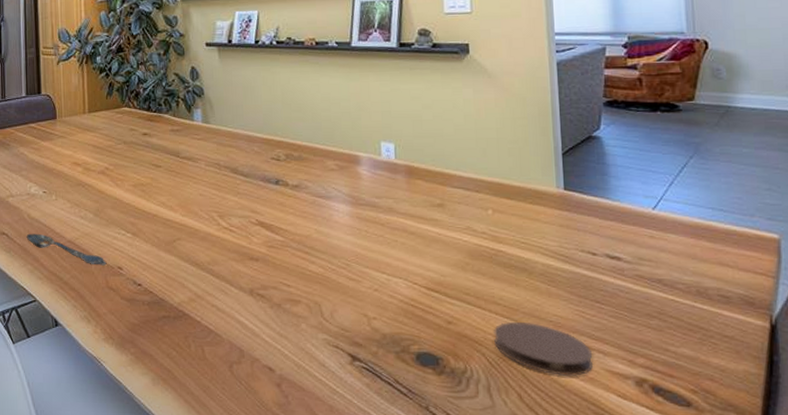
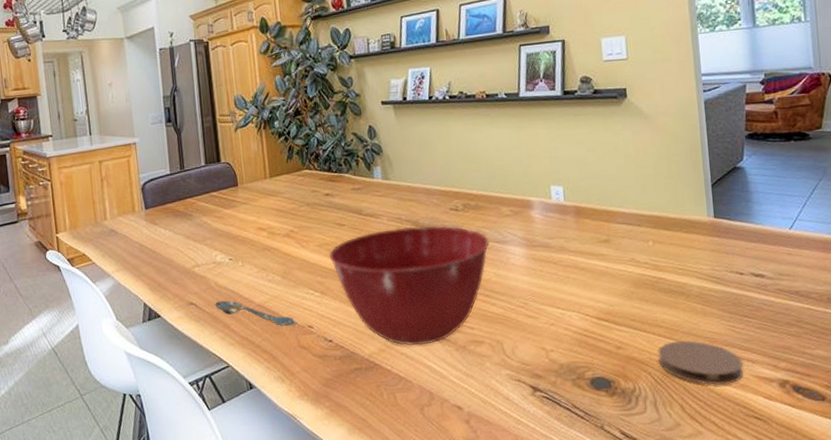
mixing bowl: none [143,173,312,299] -> present [328,225,490,346]

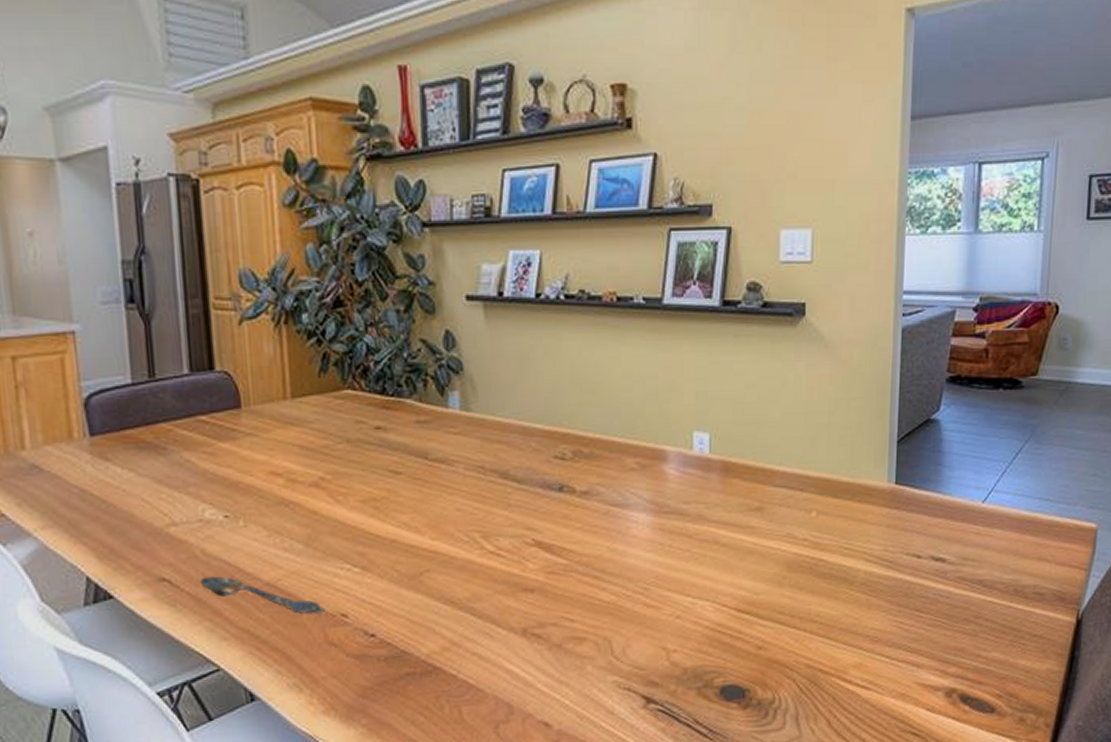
mixing bowl: present [328,225,490,346] -> none [376,479,605,644]
coaster: present [657,340,744,385] -> none [805,639,906,695]

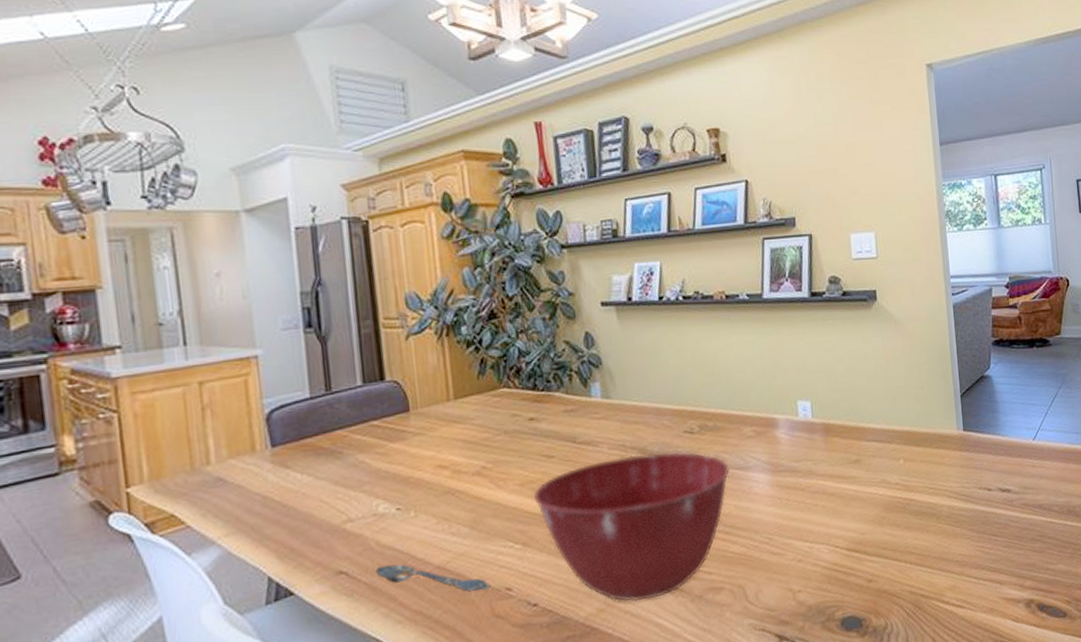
mixing bowl: none [376,479,605,644] -> present [533,452,730,602]

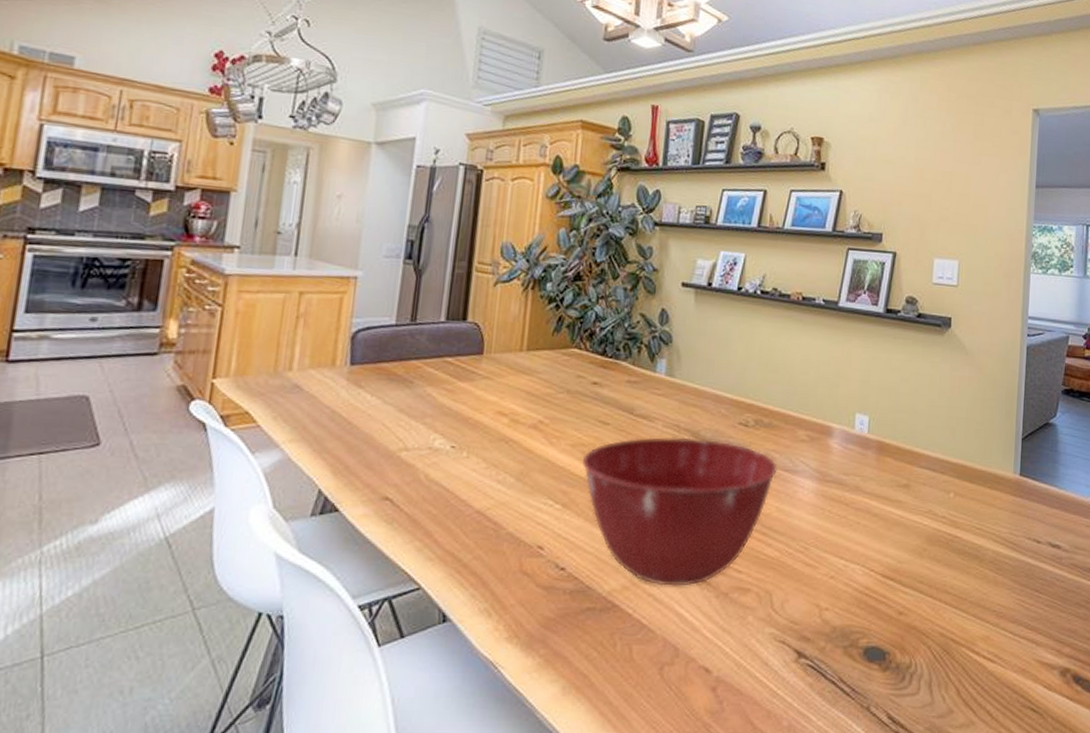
spoon: present [375,564,491,592] -> none [418,500,524,544]

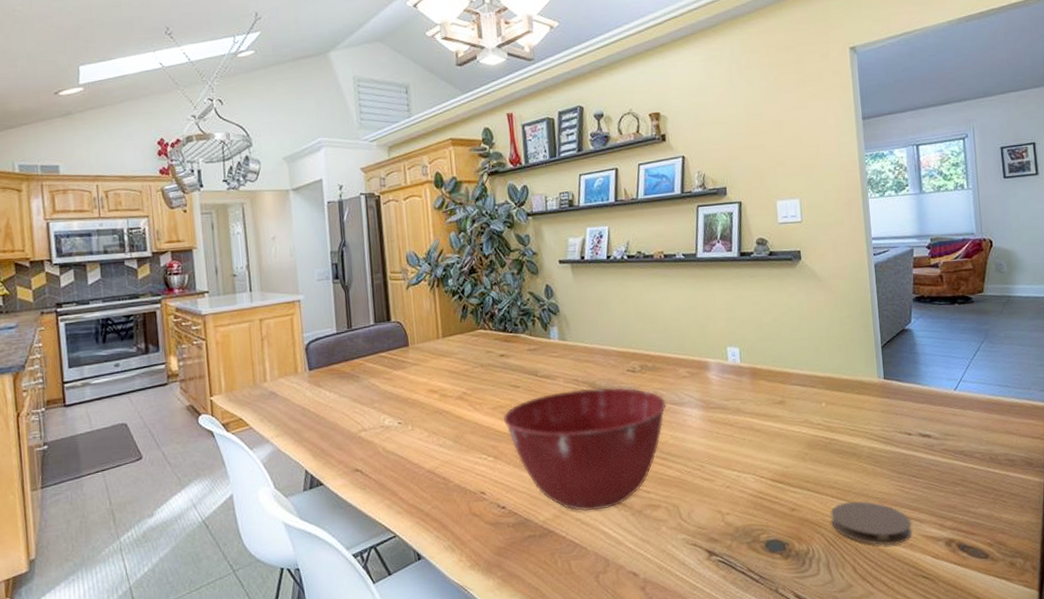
coaster: none [940,612,1027,668] -> present [830,501,913,545]

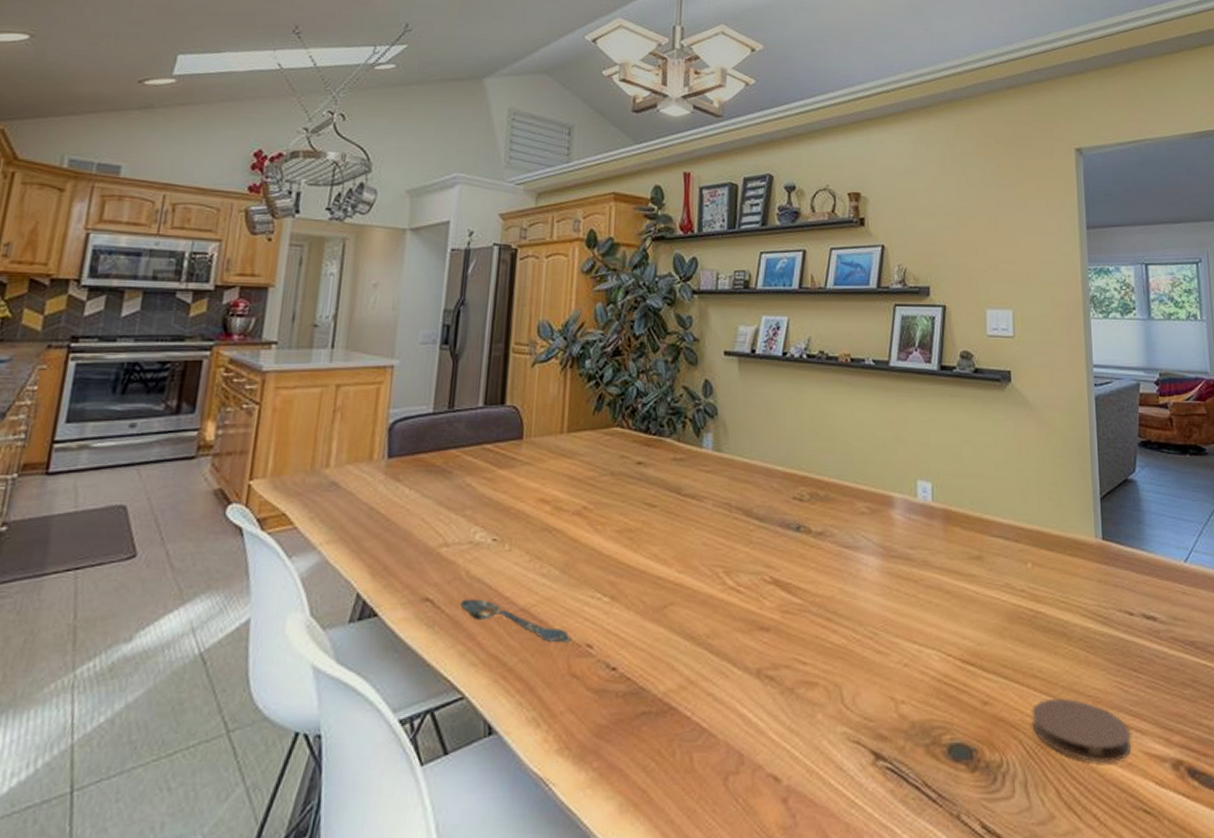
spoon: none [382,466,469,493] -> present [460,599,572,643]
mixing bowl: present [503,387,667,512] -> none [629,516,837,684]

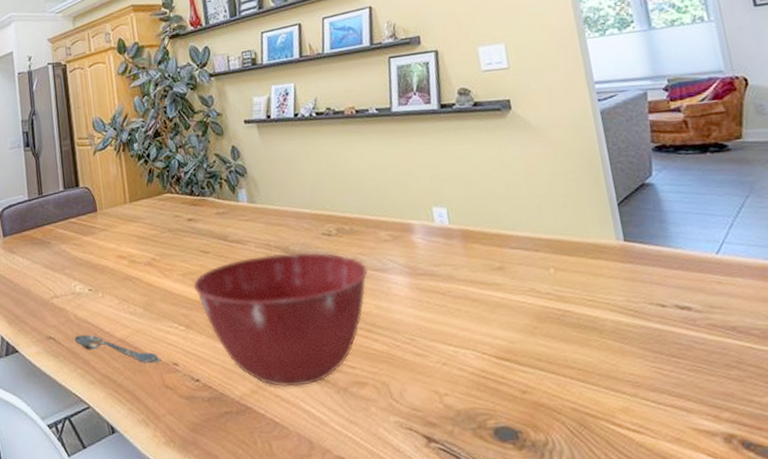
mixing bowl: none [629,516,837,684] -> present [193,252,368,387]
coaster: present [1031,699,1132,763] -> none [571,384,679,439]

